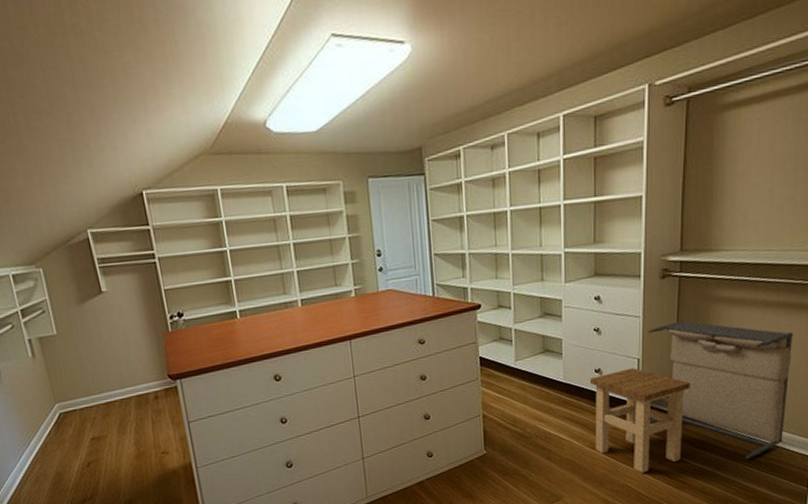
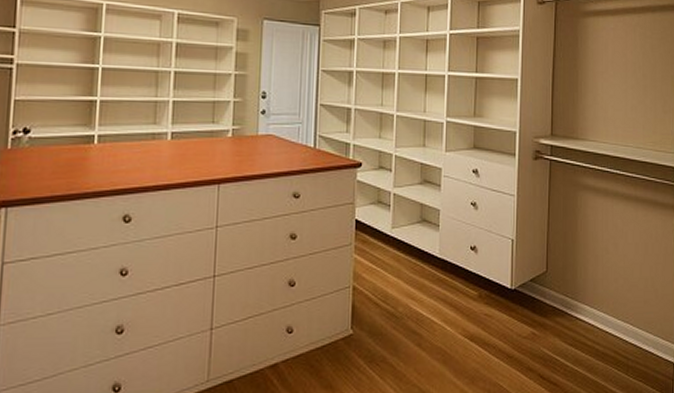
stool: present [589,368,690,473] -> none [465,249,561,370]
laundry hamper: present [648,321,793,459] -> none [522,205,651,361]

